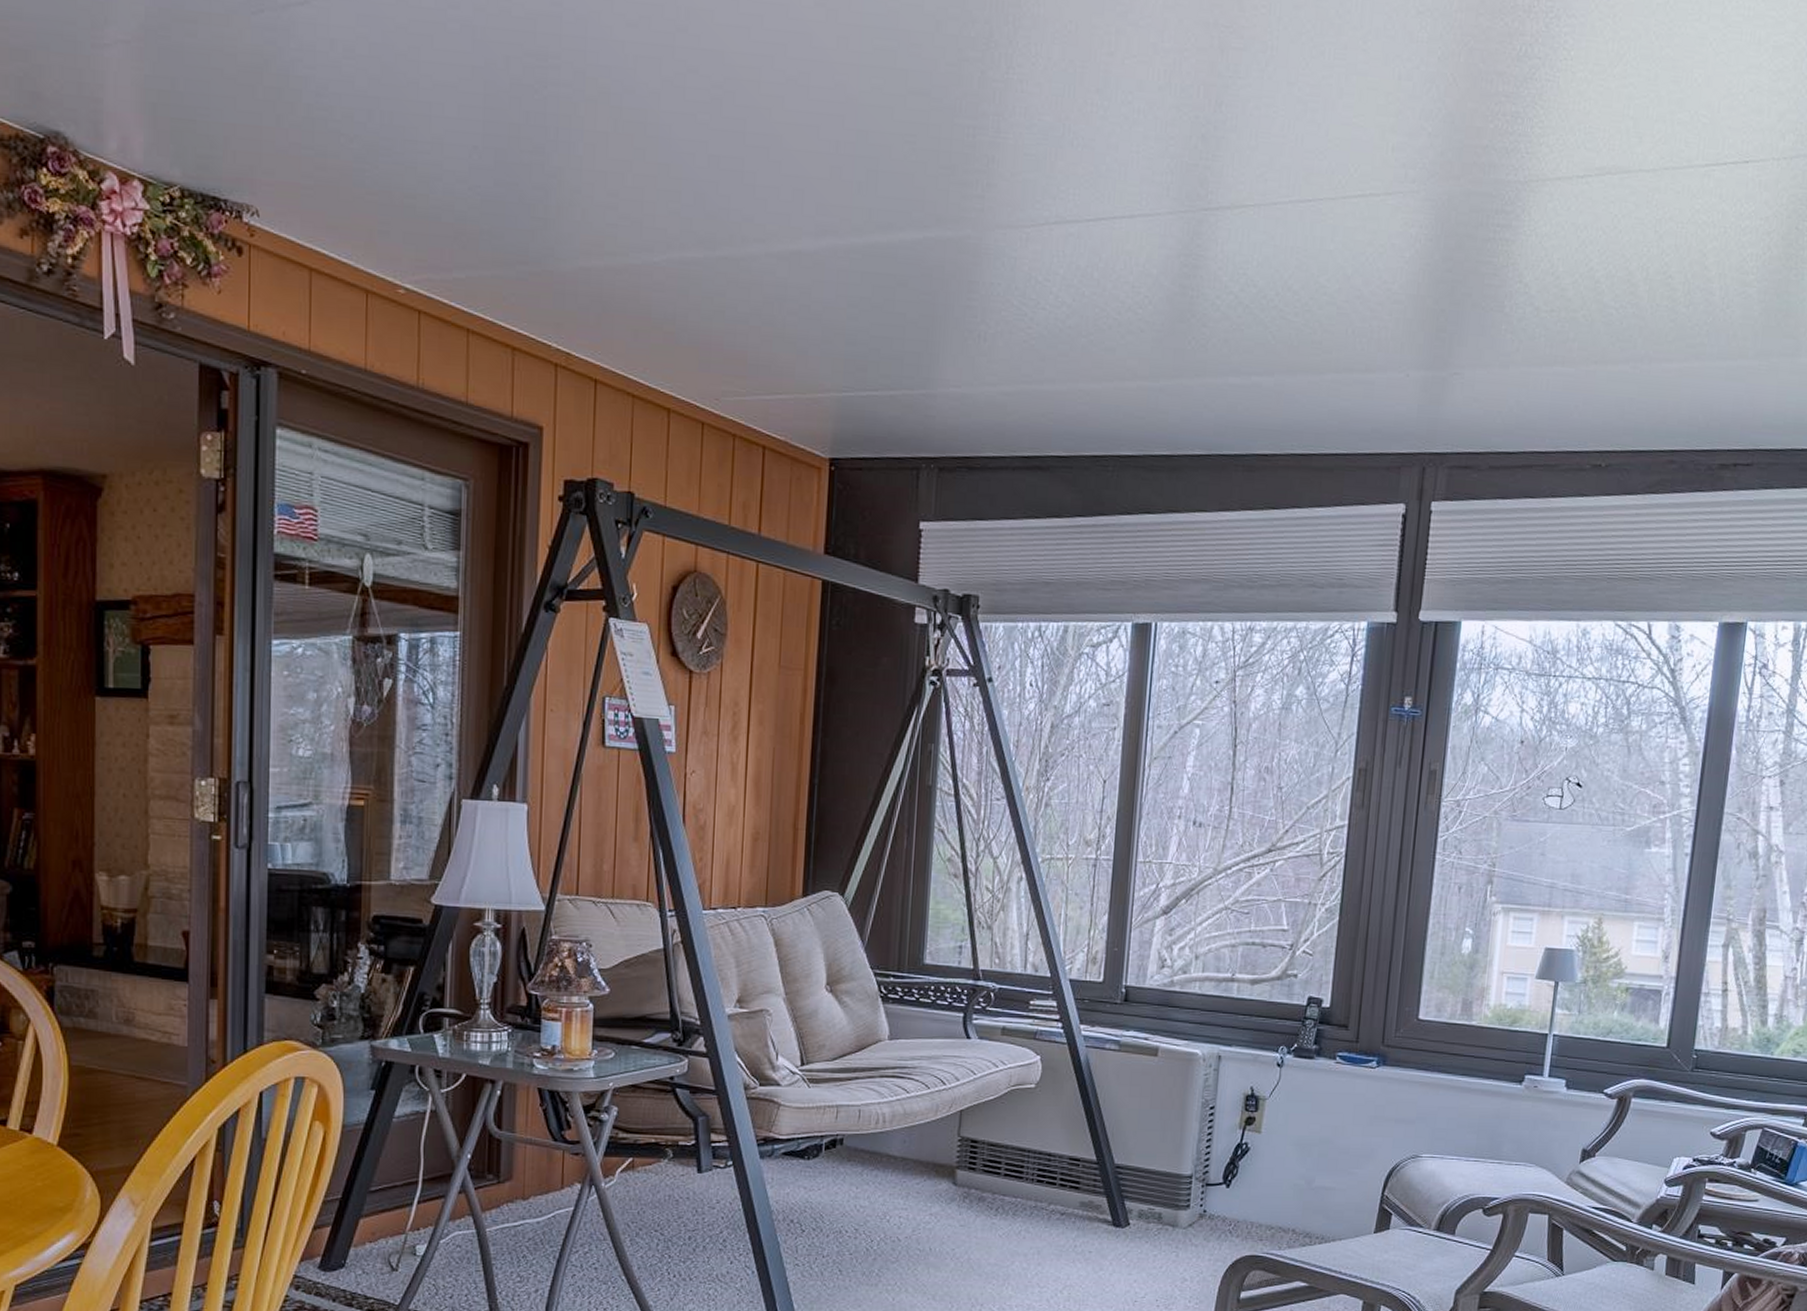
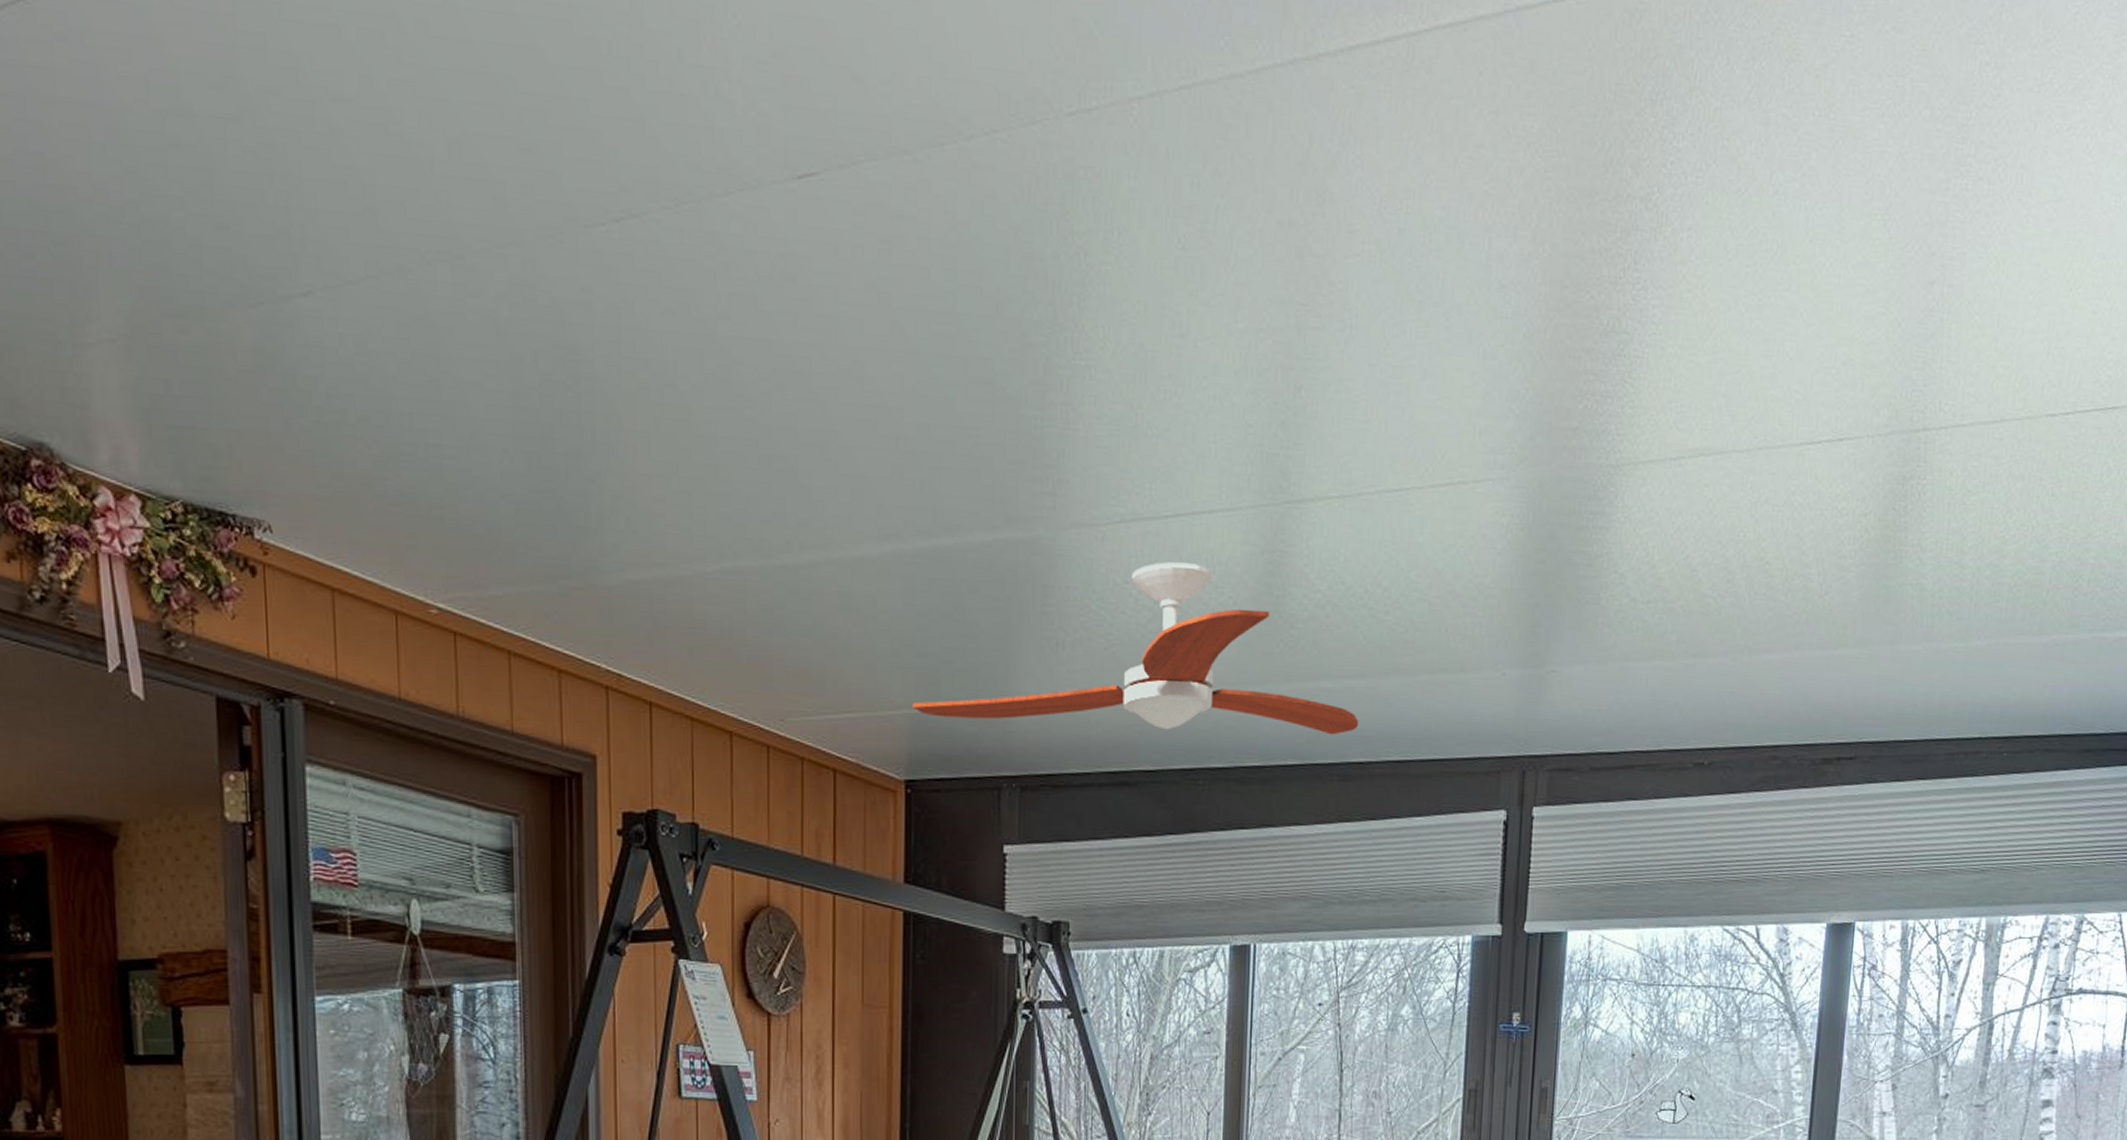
ceiling fan: none [839,262,1266,428] -> present [912,562,1359,735]

